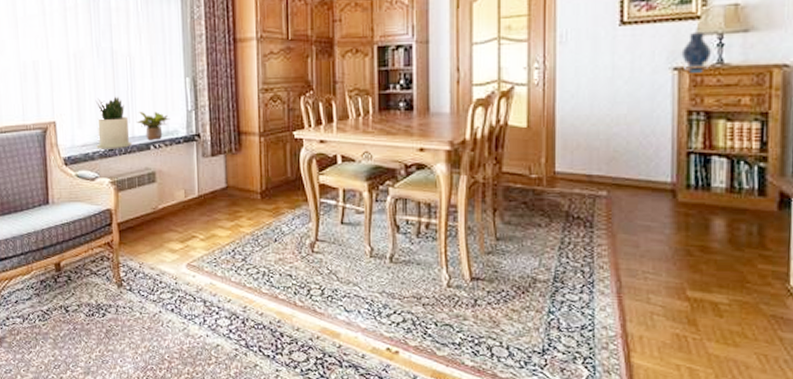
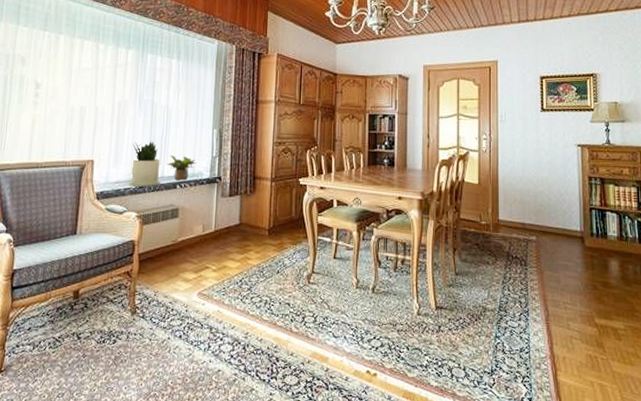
vase: present [681,33,712,74] -> none [582,121,603,150]

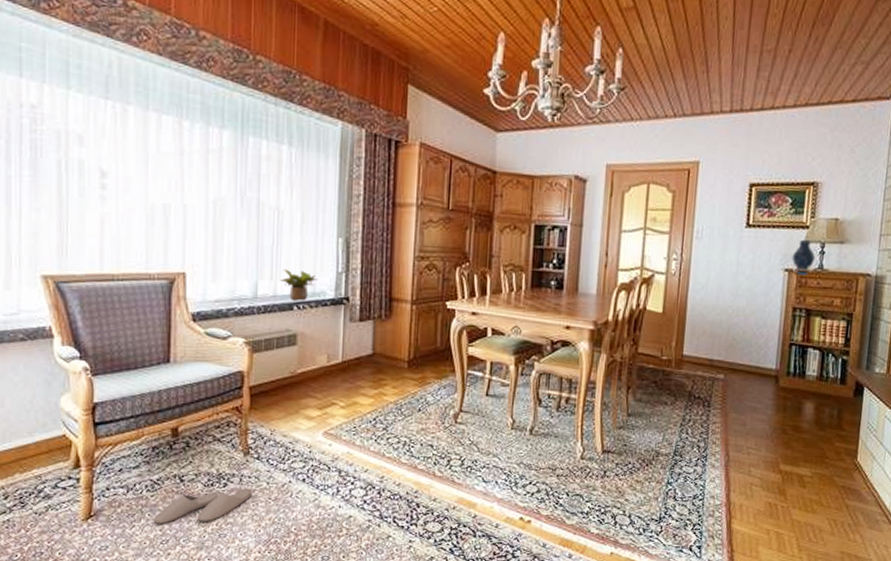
slippers: none [53,344,137,378] -> present [153,488,253,524]
planter: present [127,141,162,188] -> none [230,250,274,309]
vase: none [582,121,603,150] -> present [791,240,816,276]

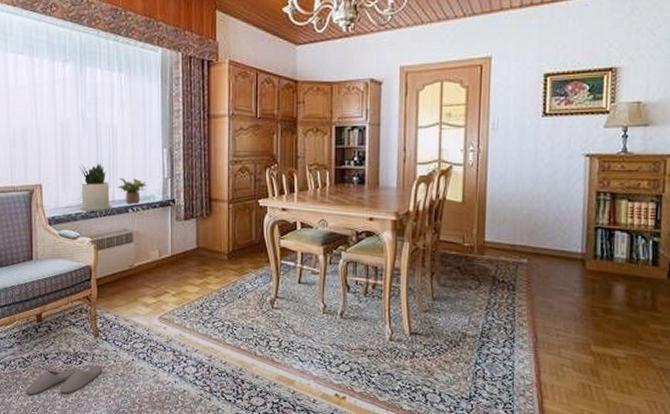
planter: none [230,250,274,309] -> present [78,163,113,213]
vase: present [791,240,816,276] -> none [592,125,618,161]

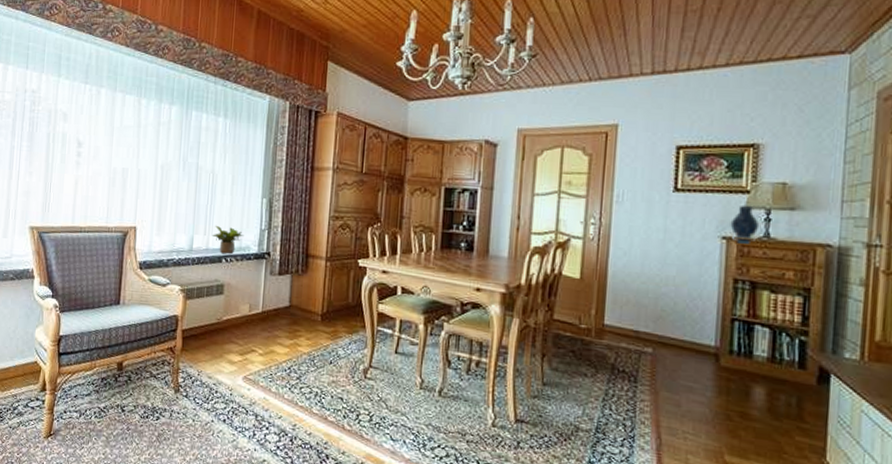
slippers: present [26,365,103,395] -> none [98,422,180,451]
planter: present [78,163,113,213] -> none [170,209,206,260]
vase: none [592,125,618,161] -> present [730,206,760,245]

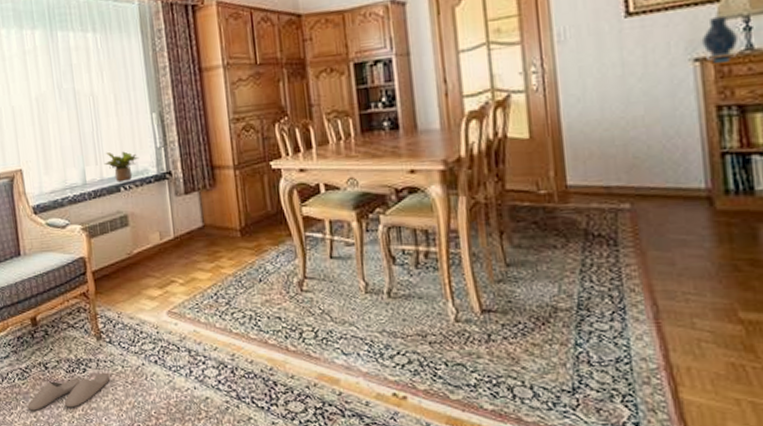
slippers: none [98,422,180,451] -> present [27,372,111,411]

